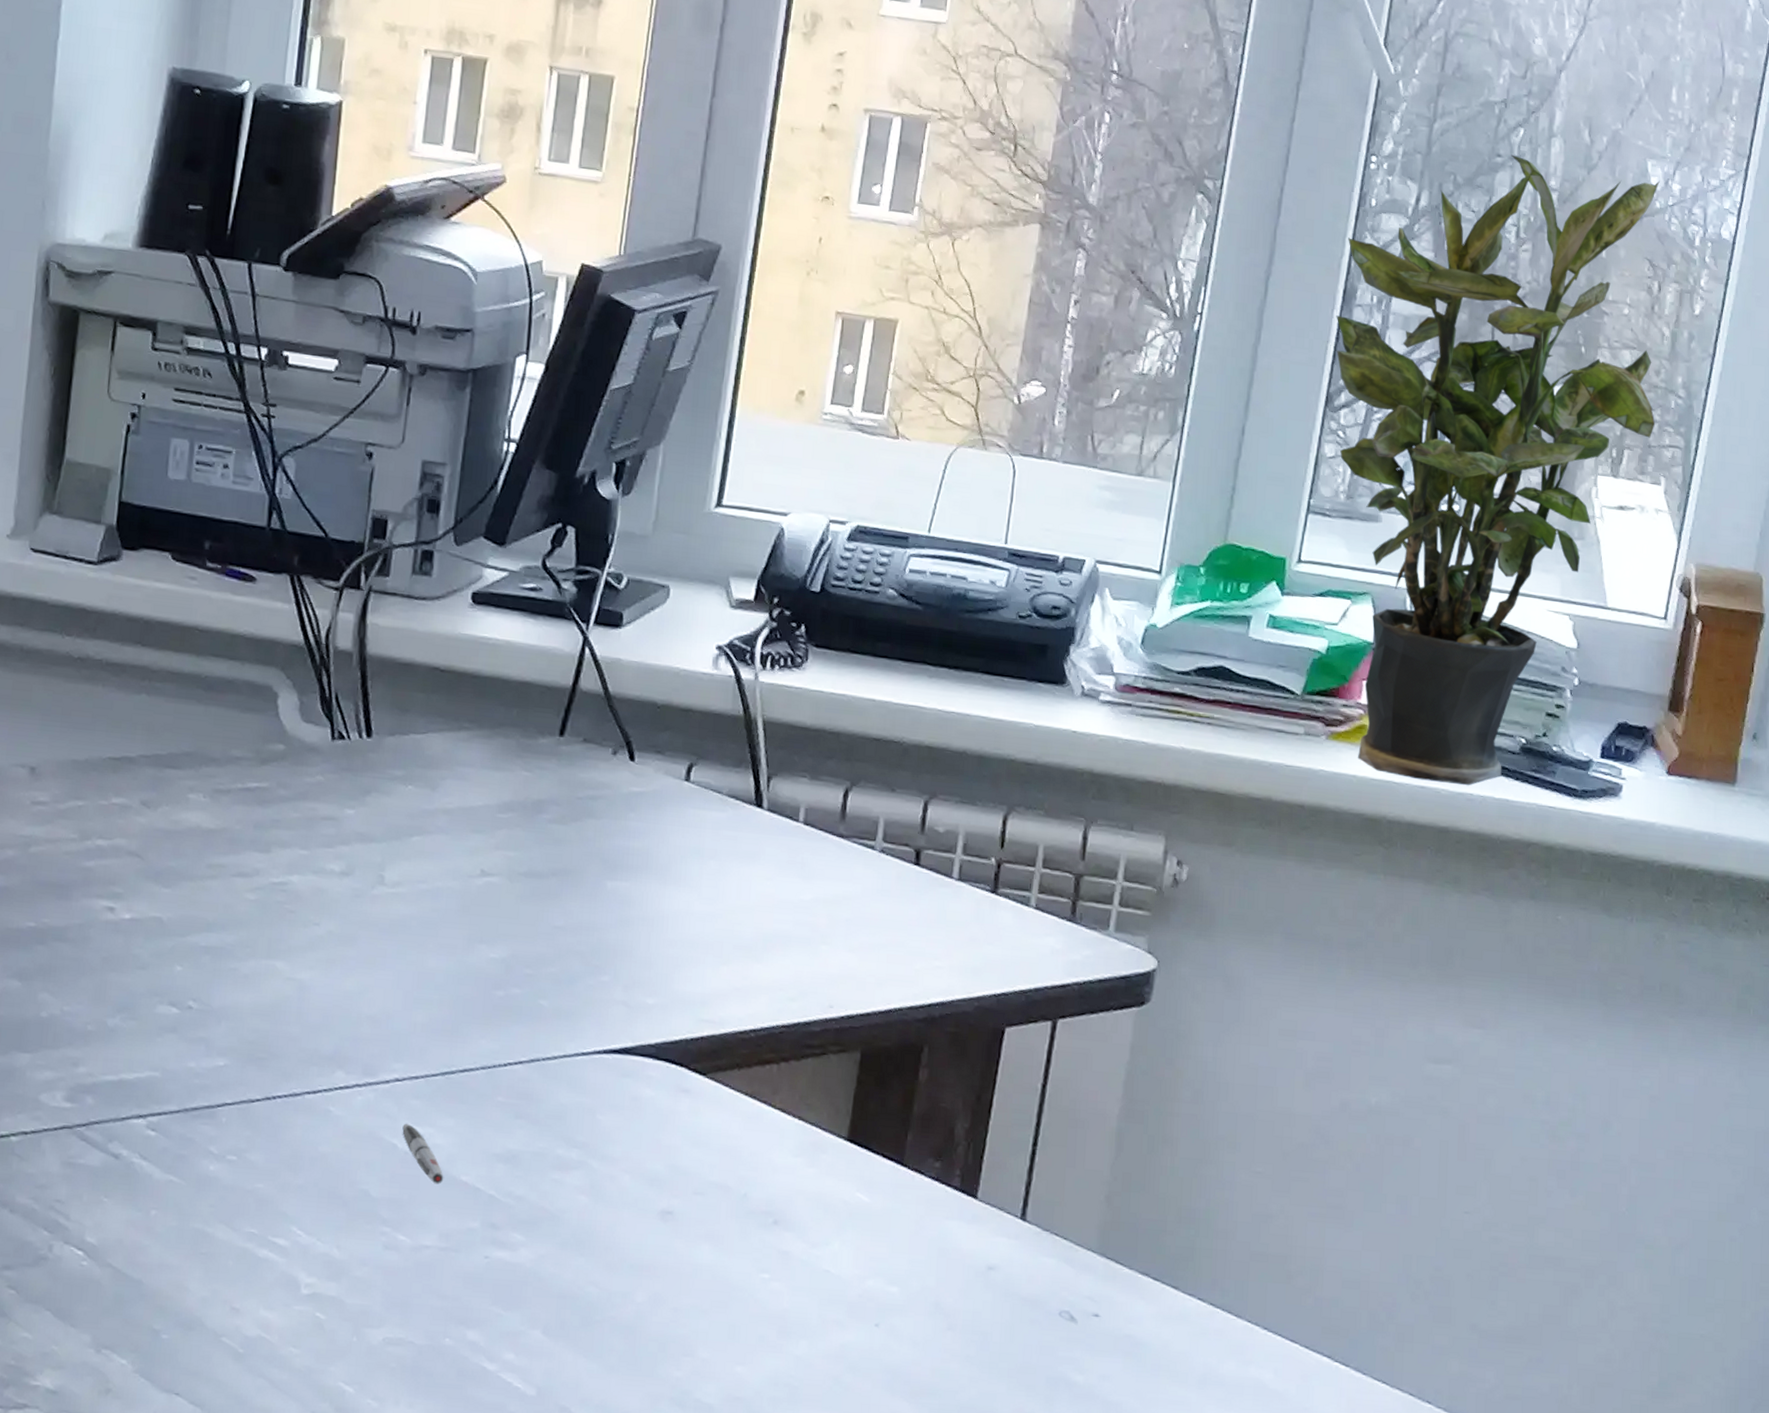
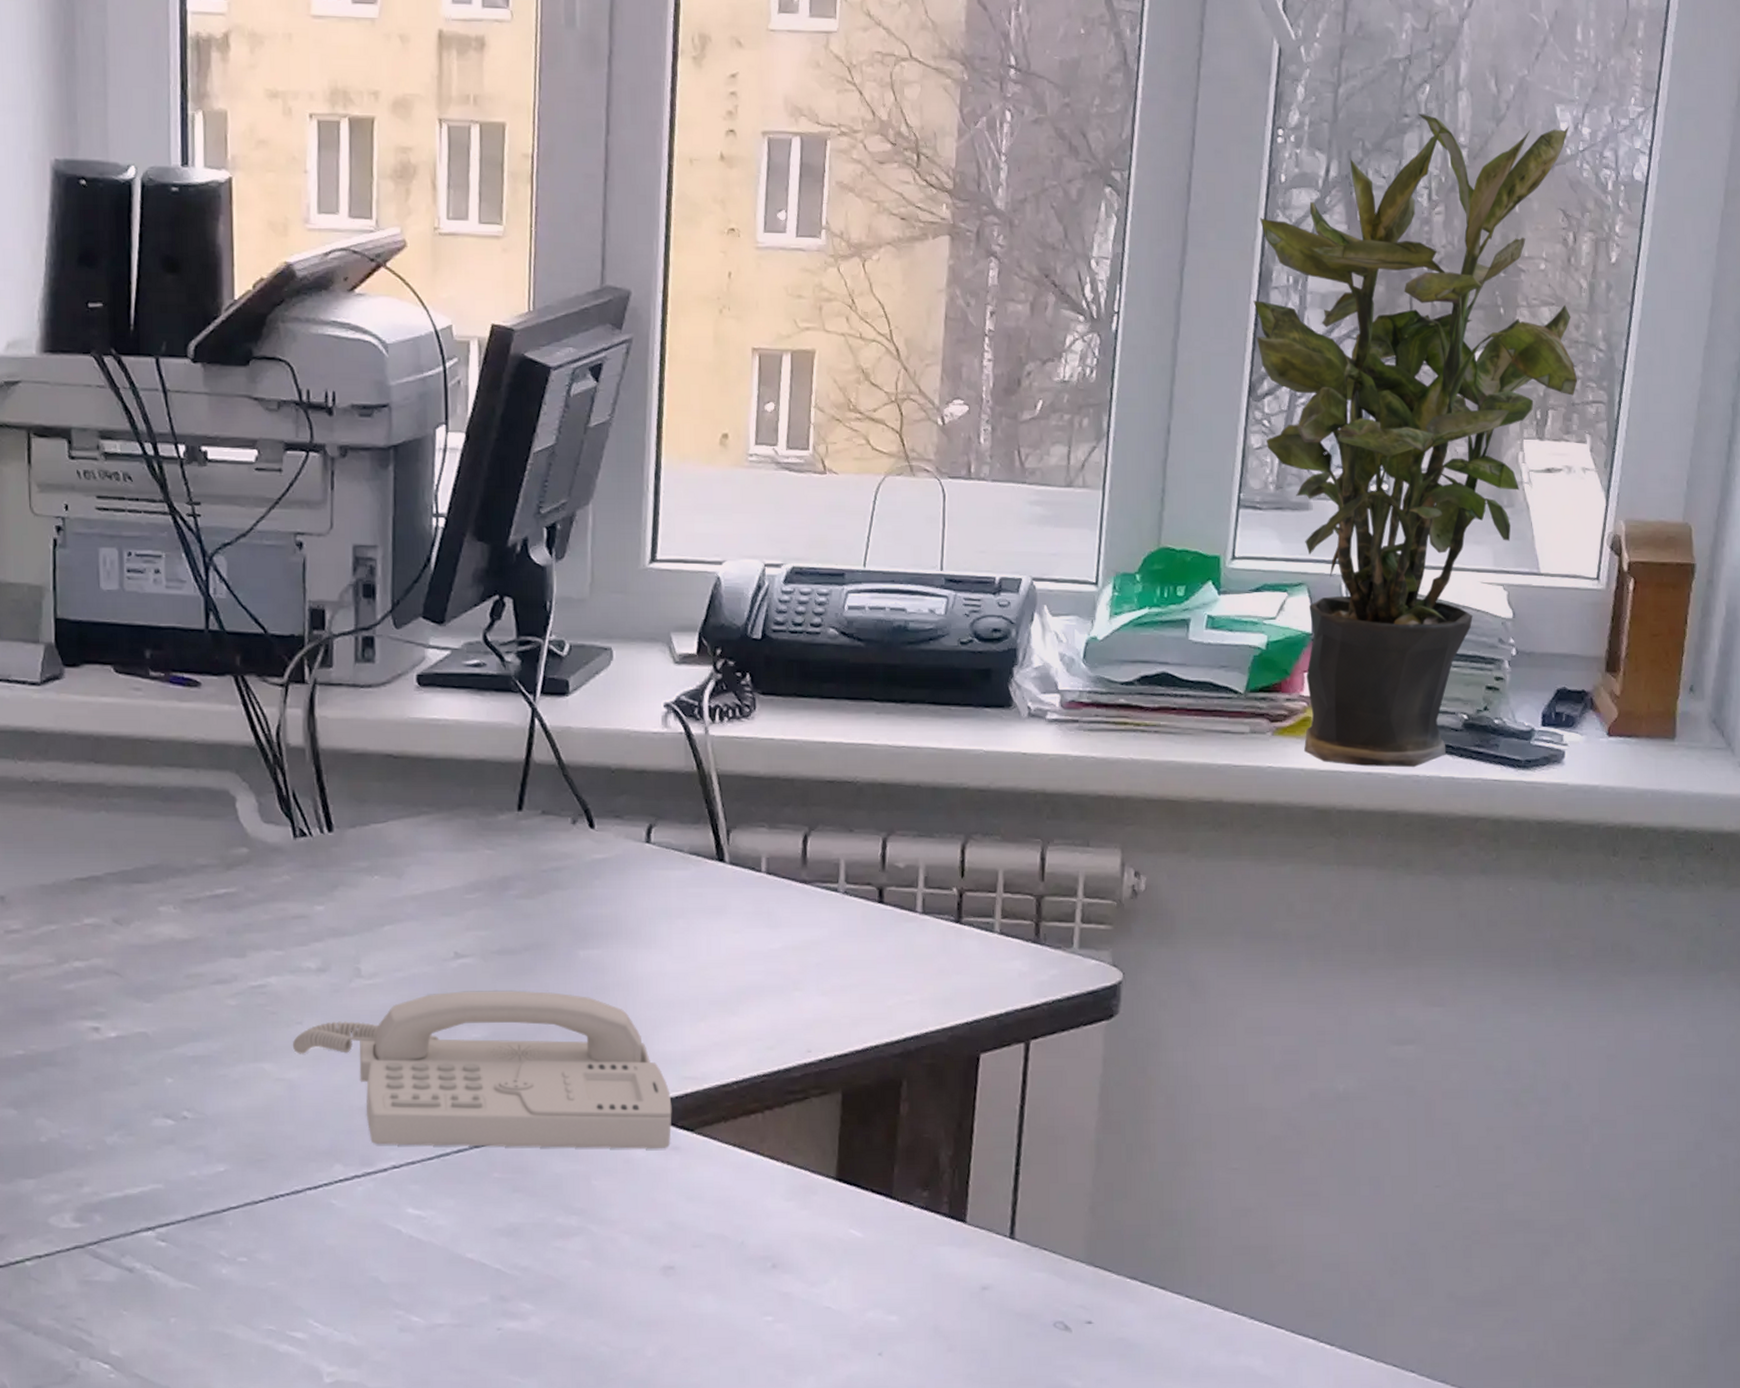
telephone: none [307,909,686,1090] -> present [292,990,672,1149]
pen: present [402,1123,444,1184] -> none [404,1208,450,1264]

